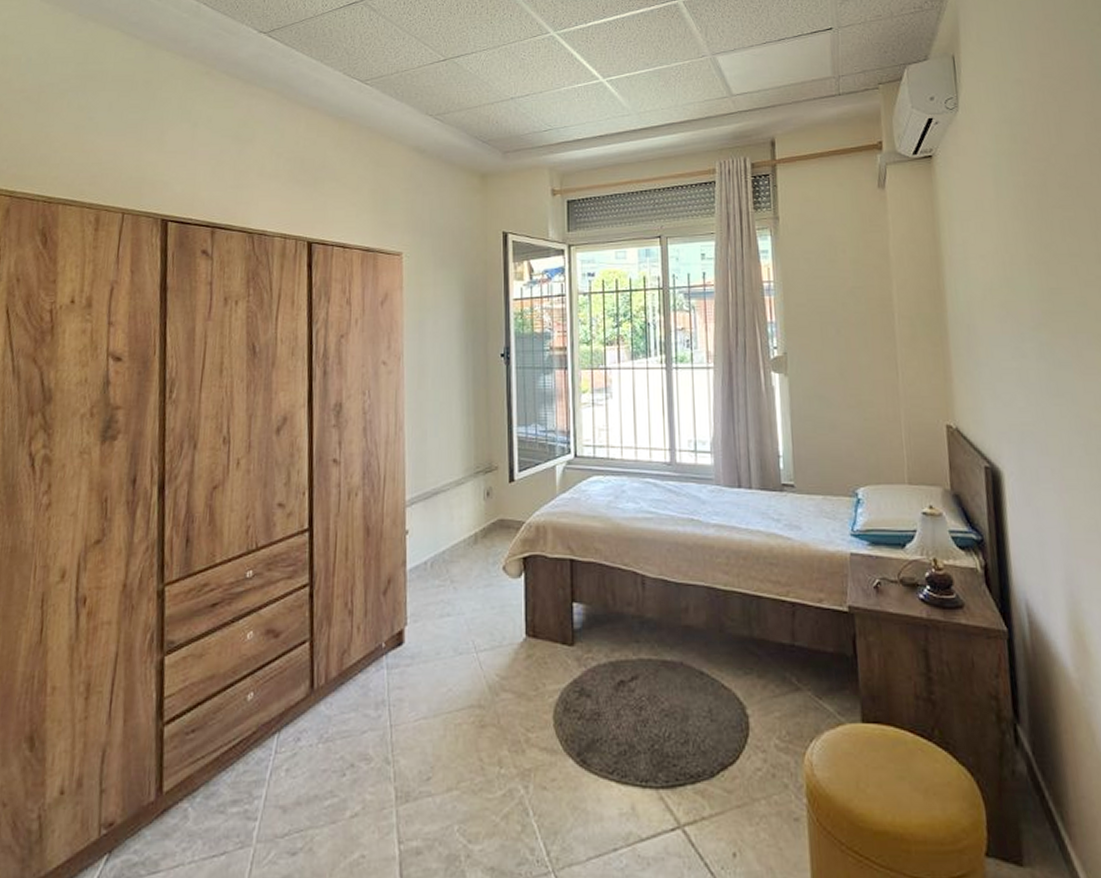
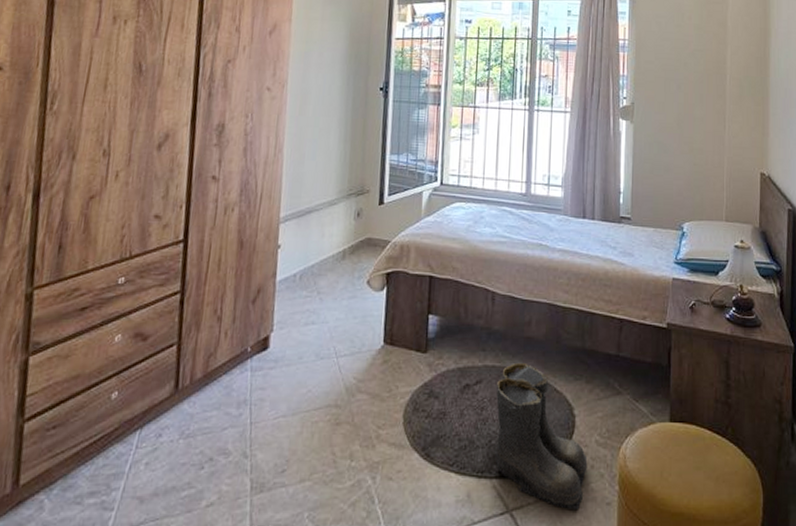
boots: none [655,655,768,827] -> present [495,362,588,511]

